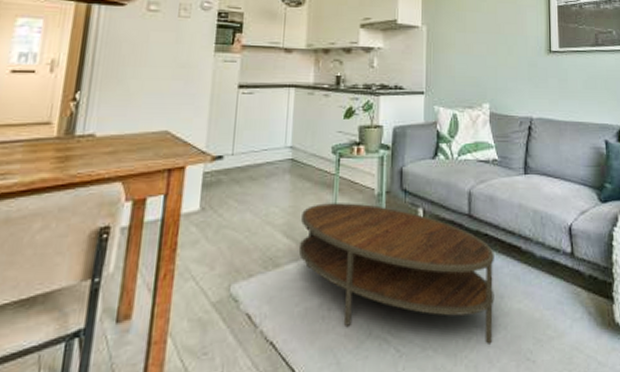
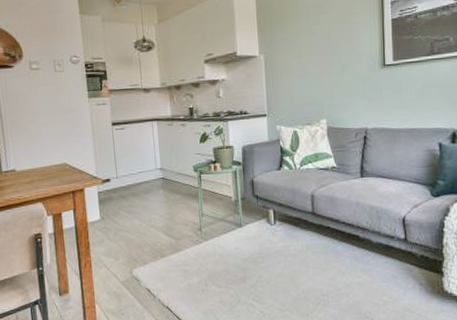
coffee table: present [298,203,494,344] -> none [175,208,338,307]

